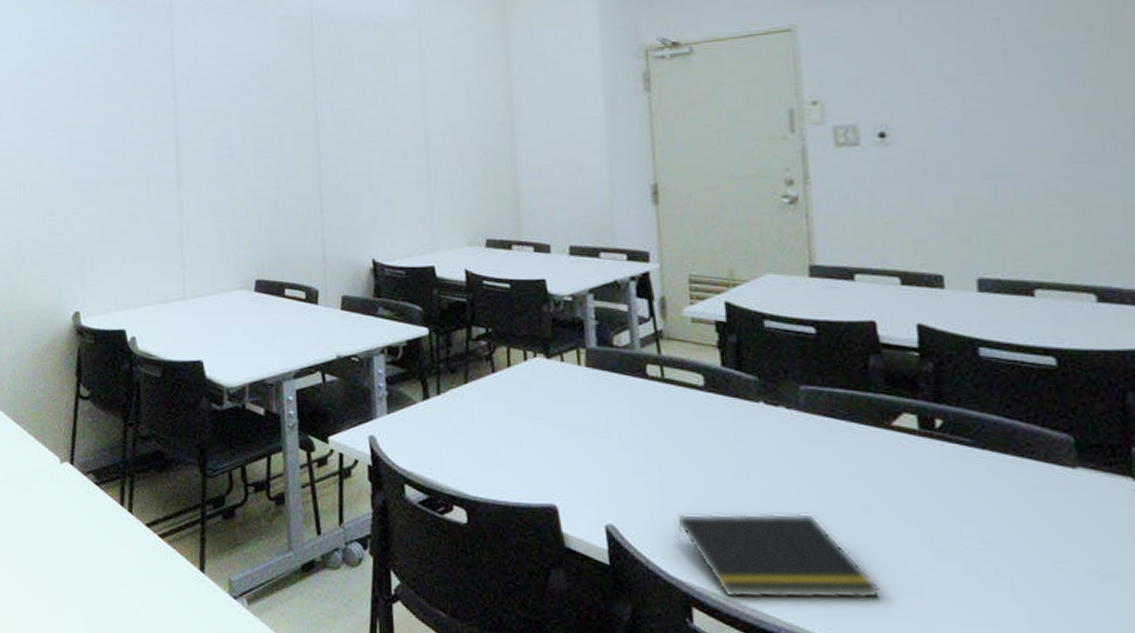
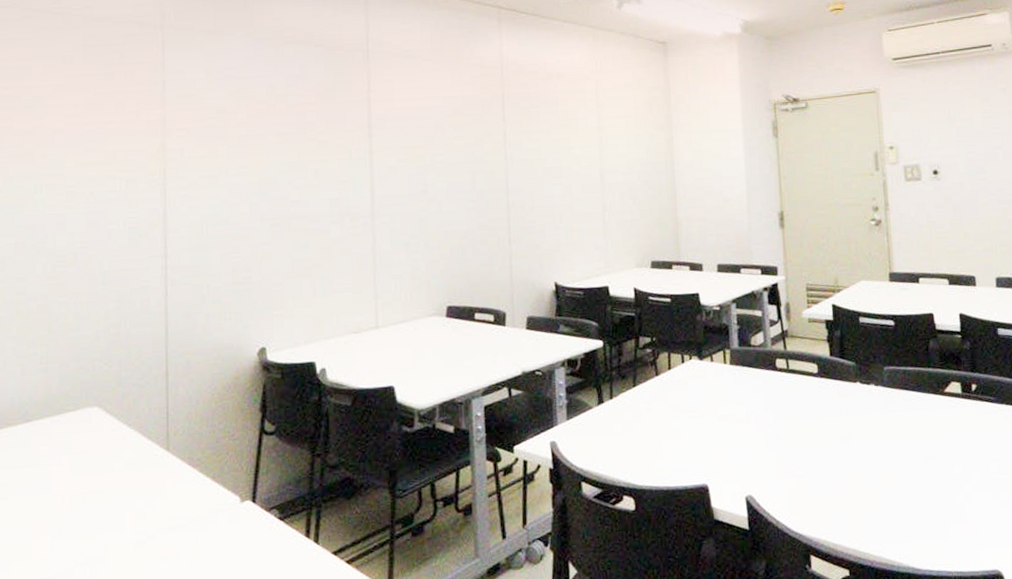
notepad: present [676,512,880,600] -> none [798,466,939,544]

